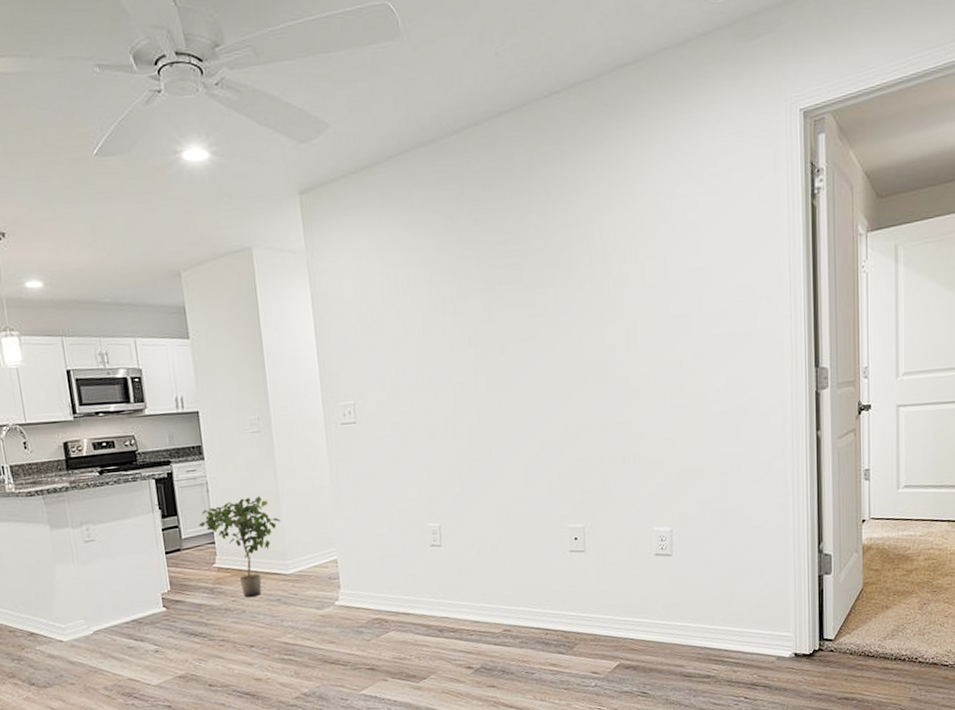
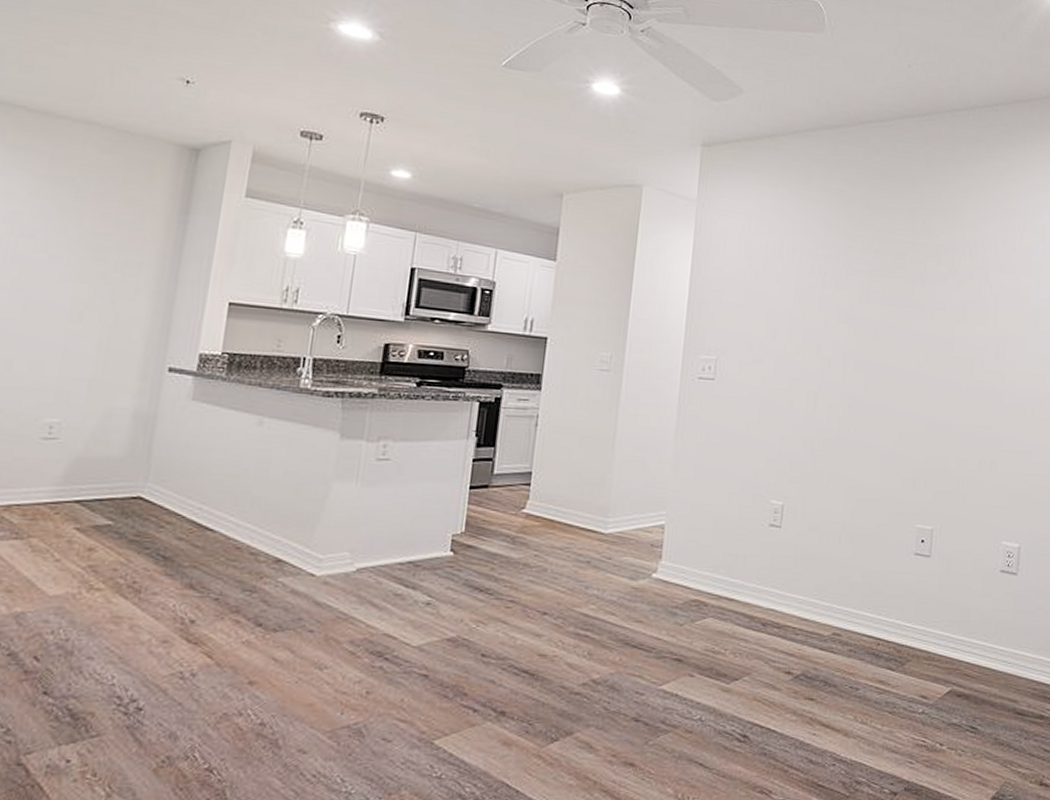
potted plant: present [199,495,281,598] -> none [517,439,611,555]

